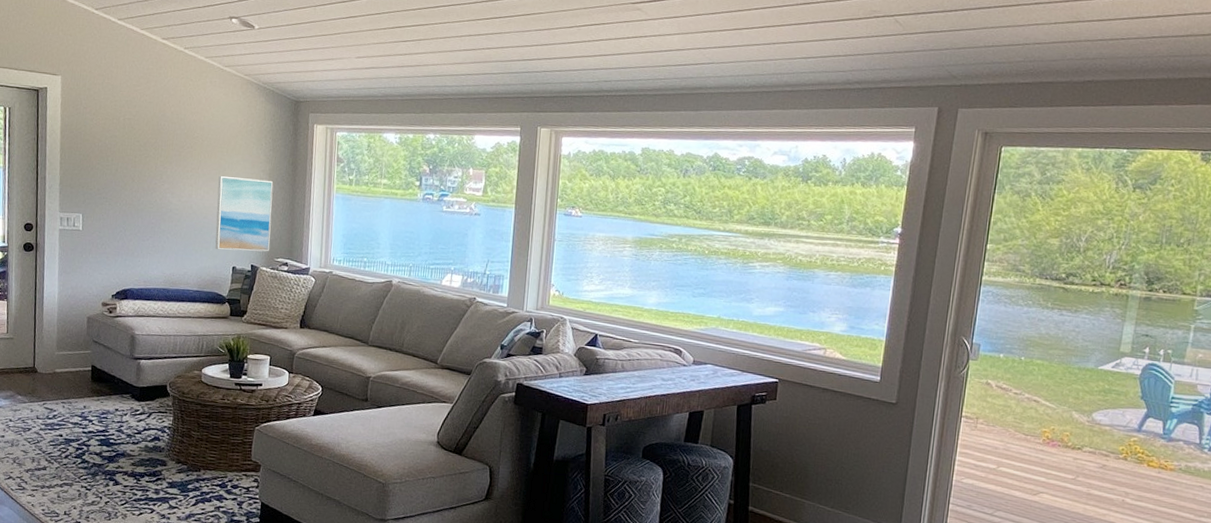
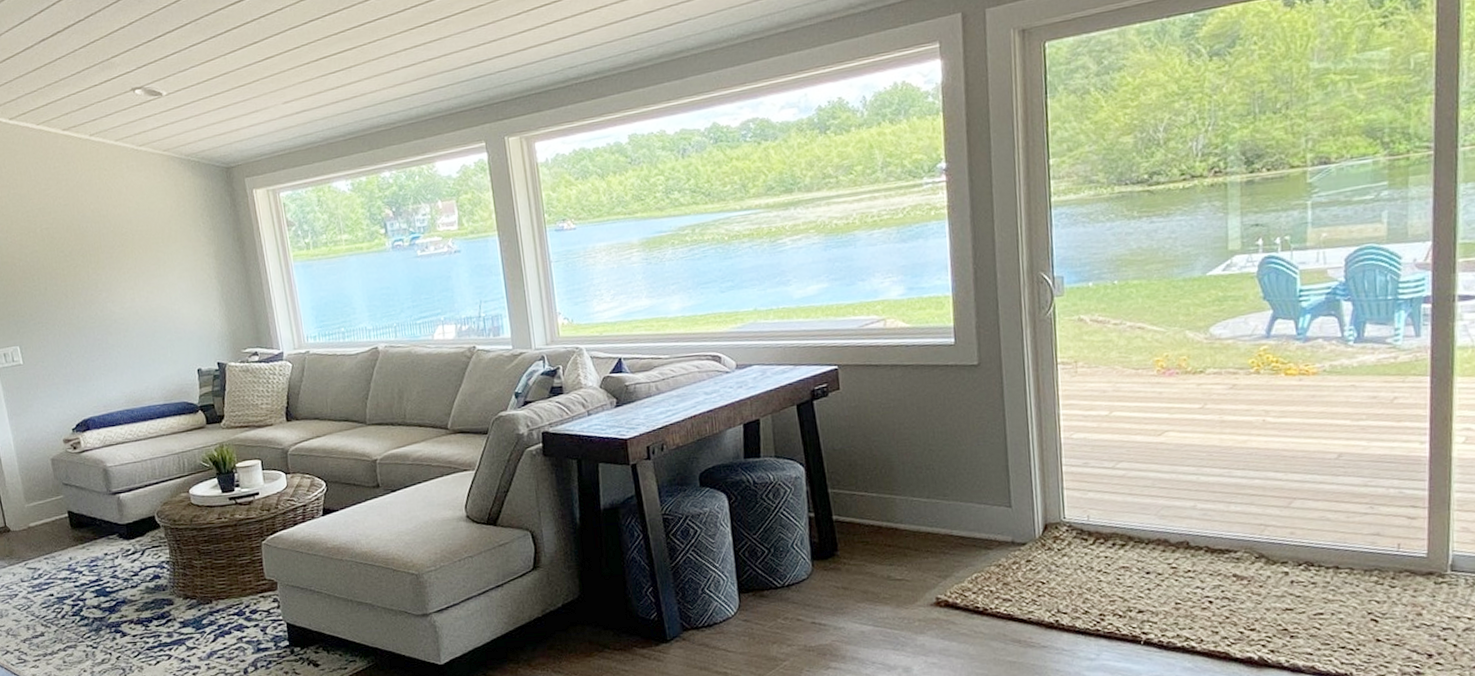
wall art: present [215,176,274,252] -> none [159,263,235,354]

